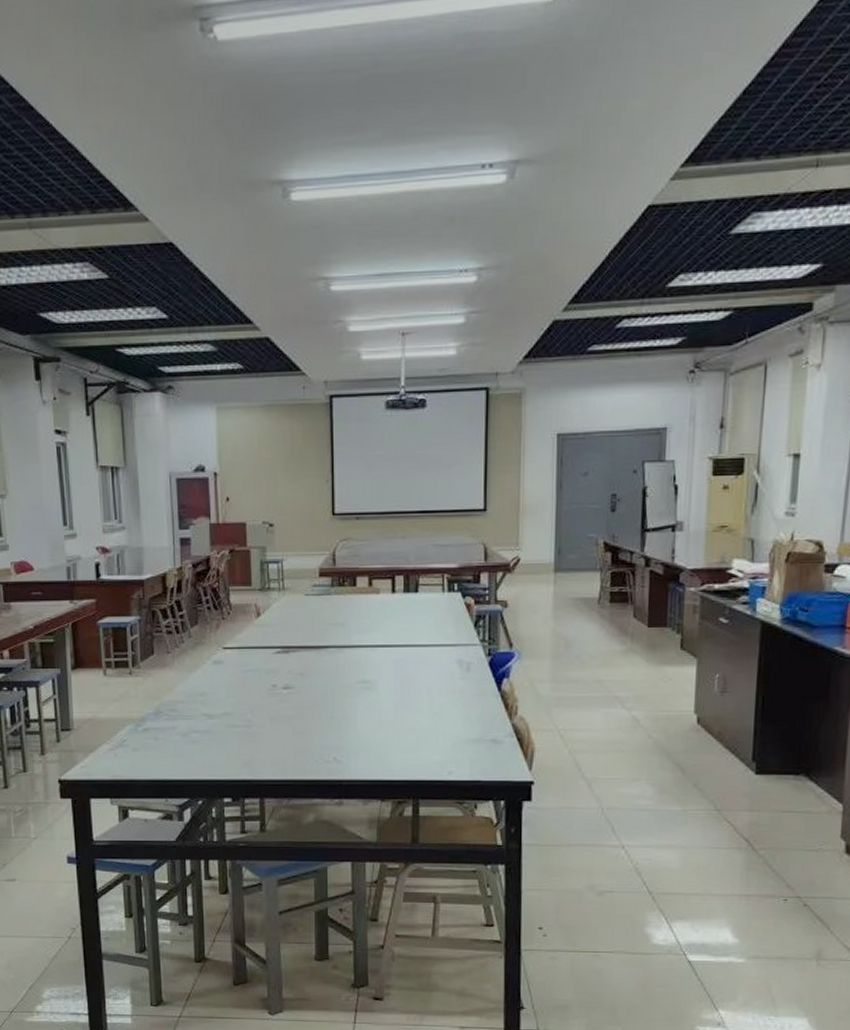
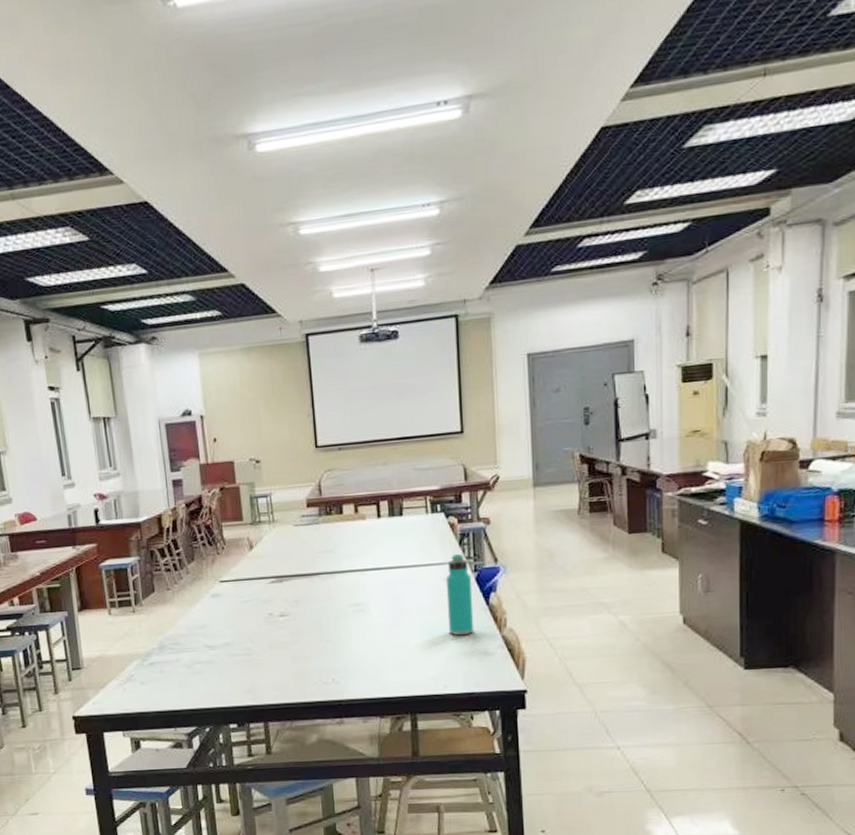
water bottle: none [457,637,485,721] -> present [445,554,475,636]

